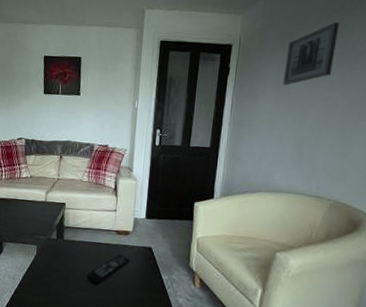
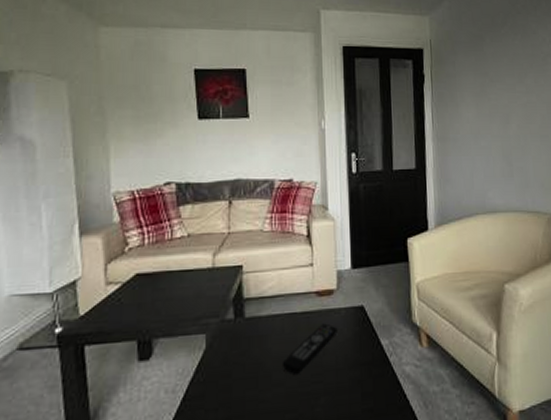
wall art: present [283,22,340,85] -> none [479,23,526,91]

